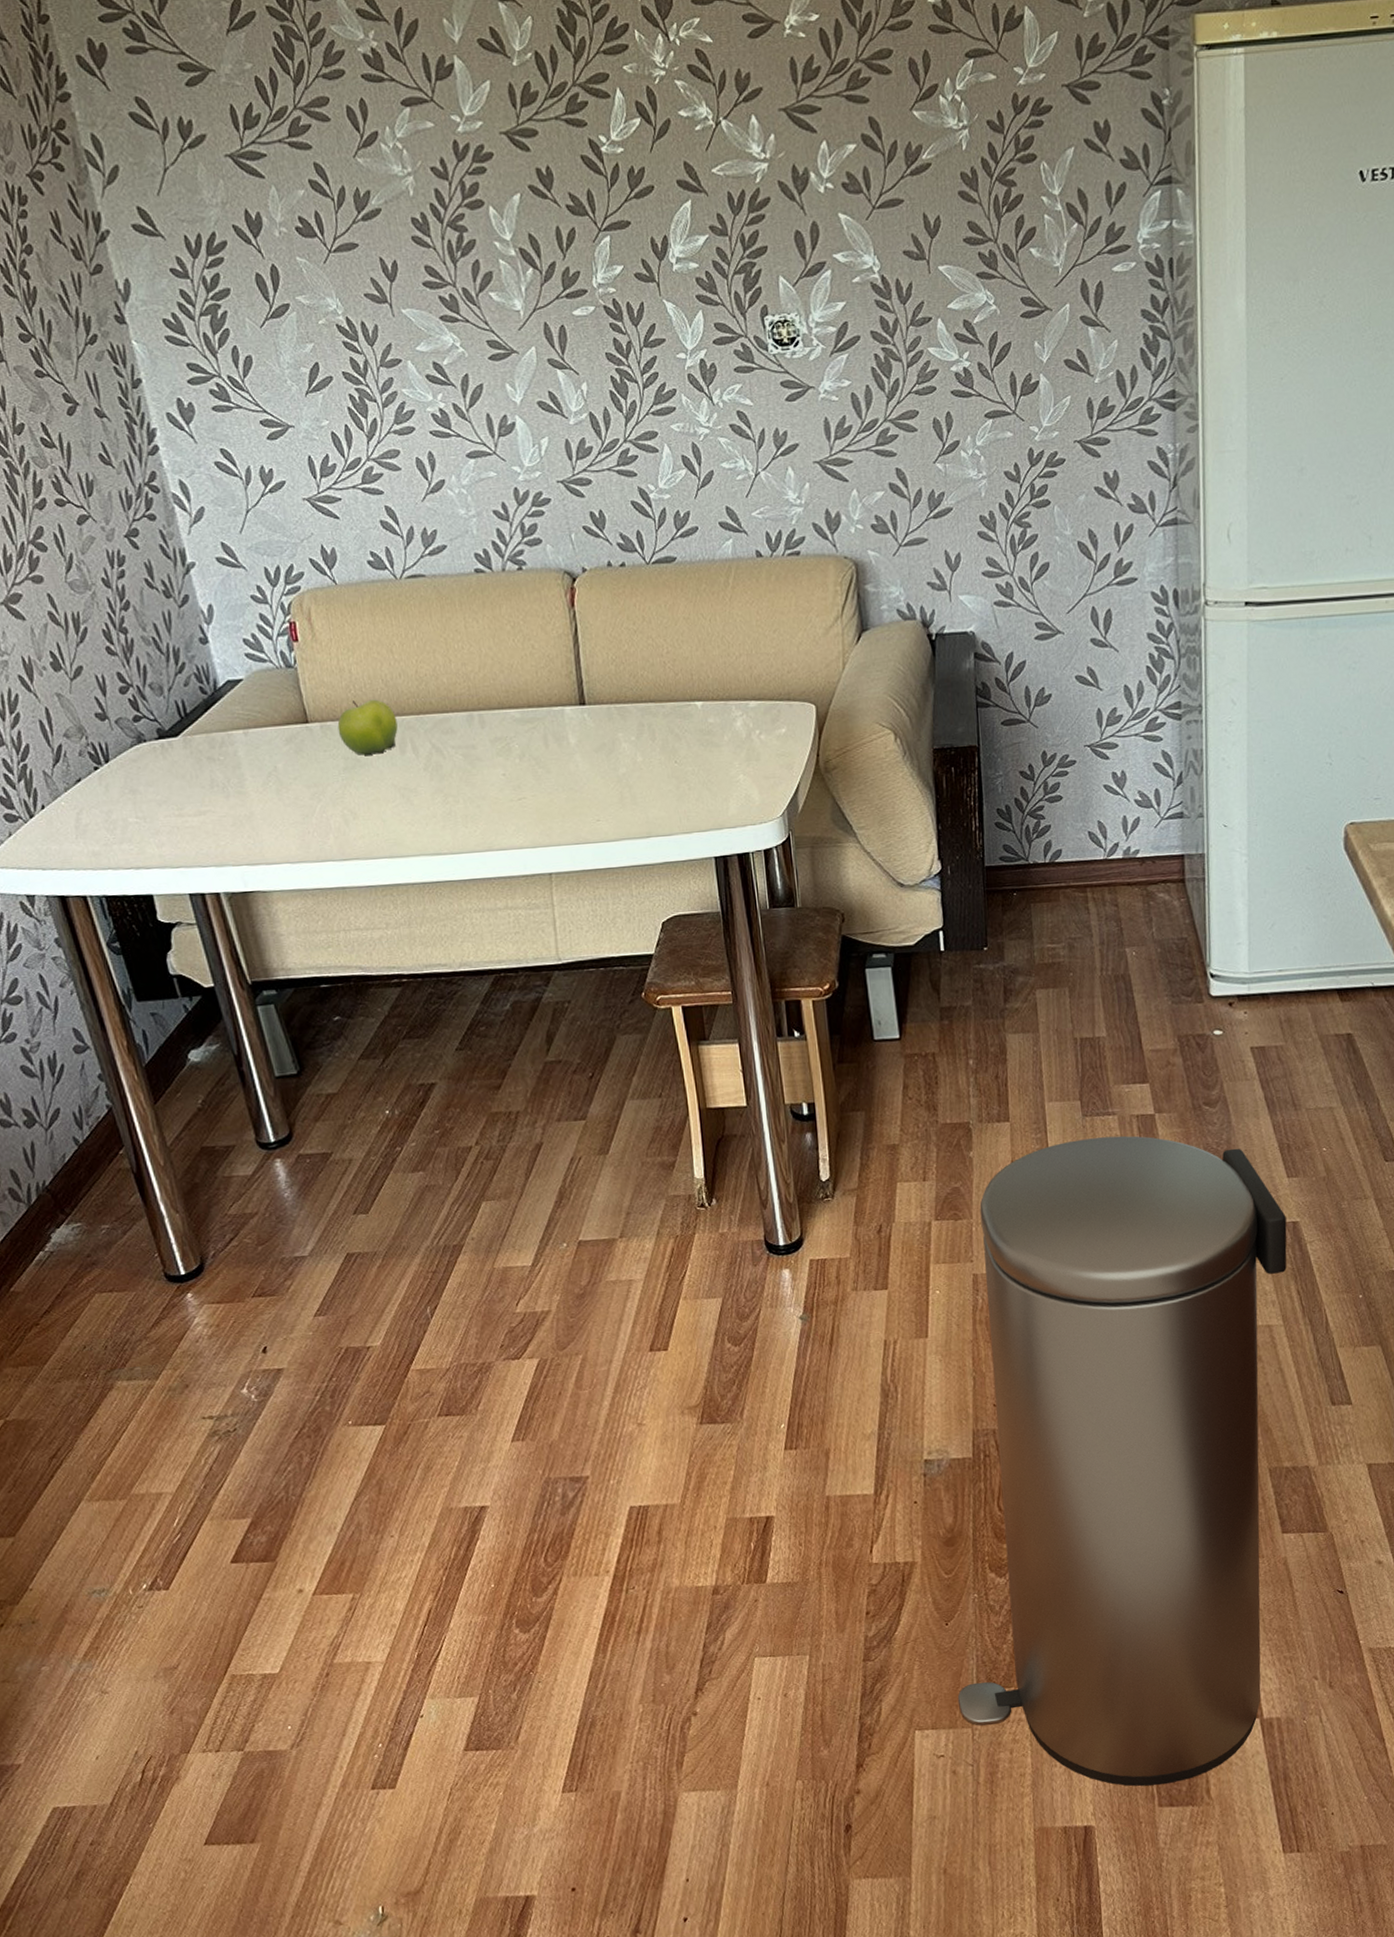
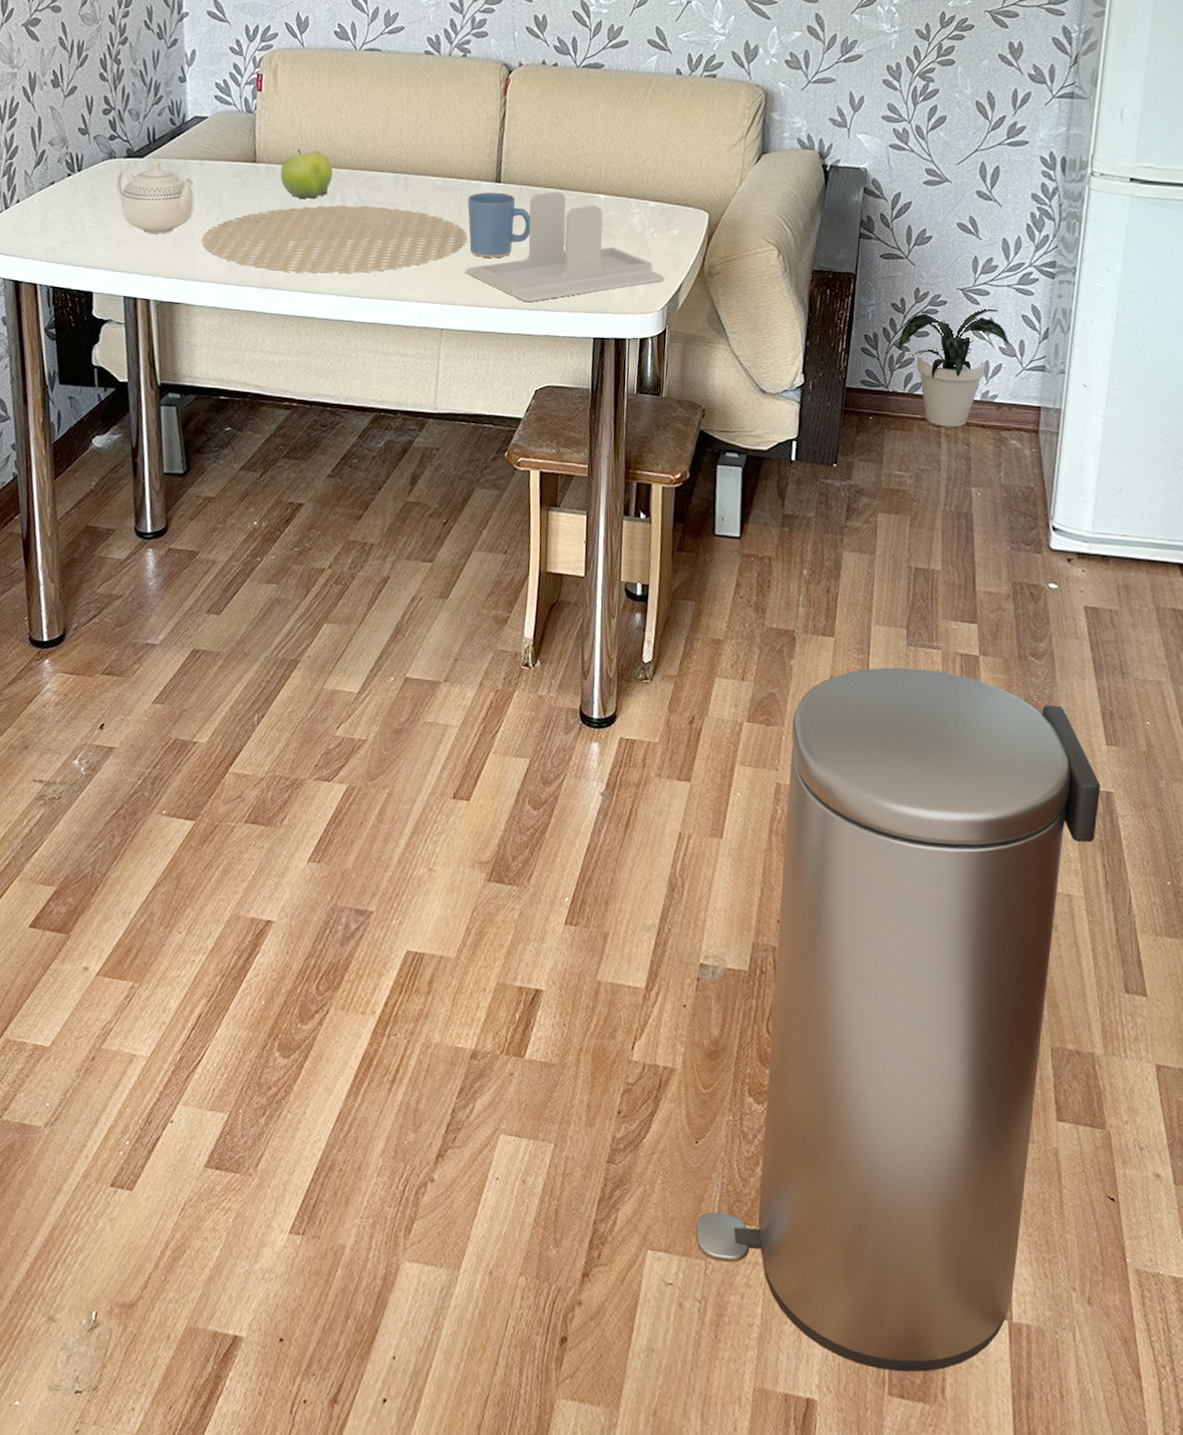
teapot: none [151,736,248,820] -> present [116,159,195,234]
place mat: none [264,750,561,840] -> present [201,205,468,274]
mug: none [553,715,628,790] -> present [468,192,531,258]
napkin holder: none [564,705,780,830] -> present [465,191,665,302]
potted plant: none [1032,762,1146,892] -> present [898,309,1010,428]

